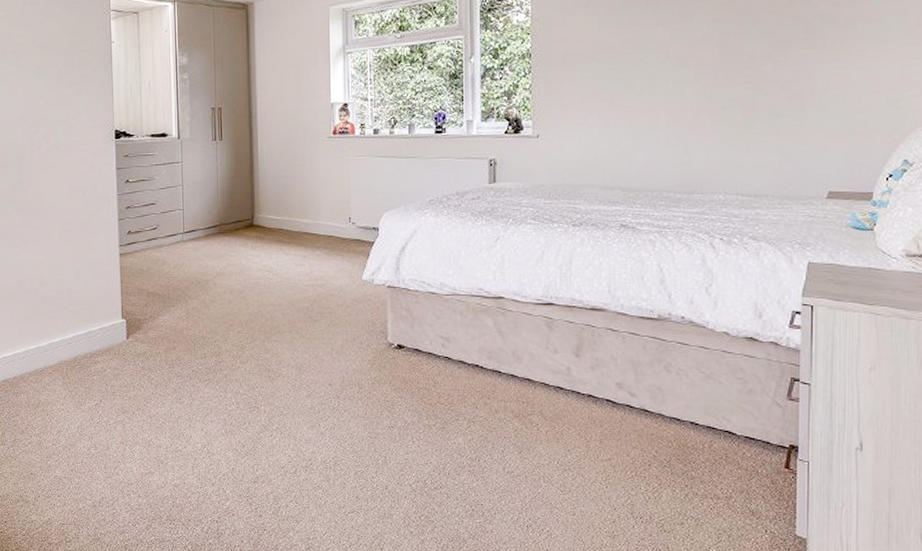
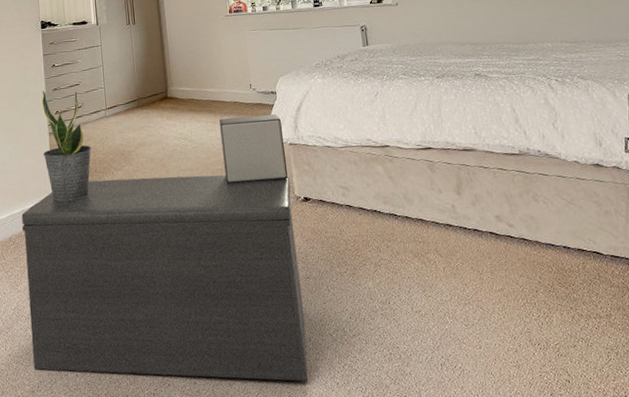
bench: none [88,308,384,527] -> present [22,174,308,382]
potted plant: none [112,208,166,326] -> present [41,91,92,202]
decorative box: none [310,252,381,324] -> present [219,114,288,184]

